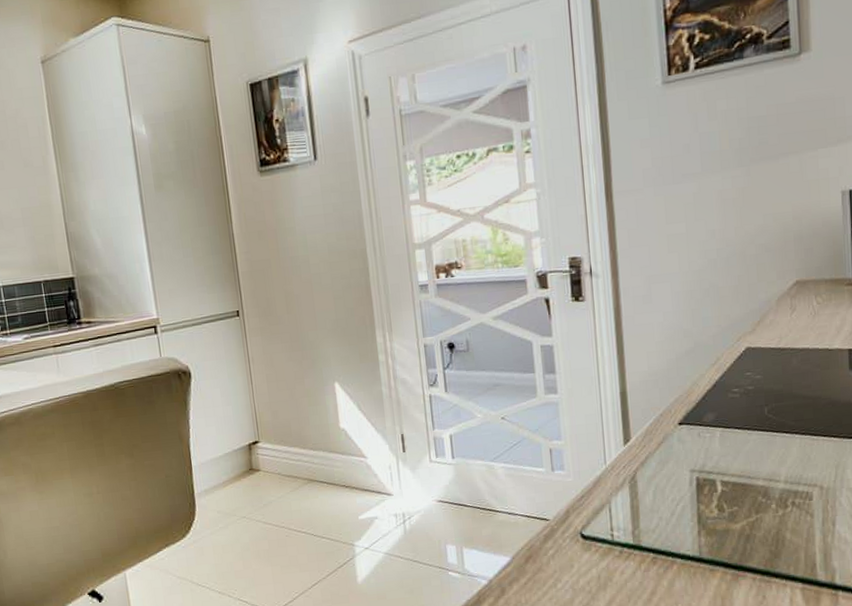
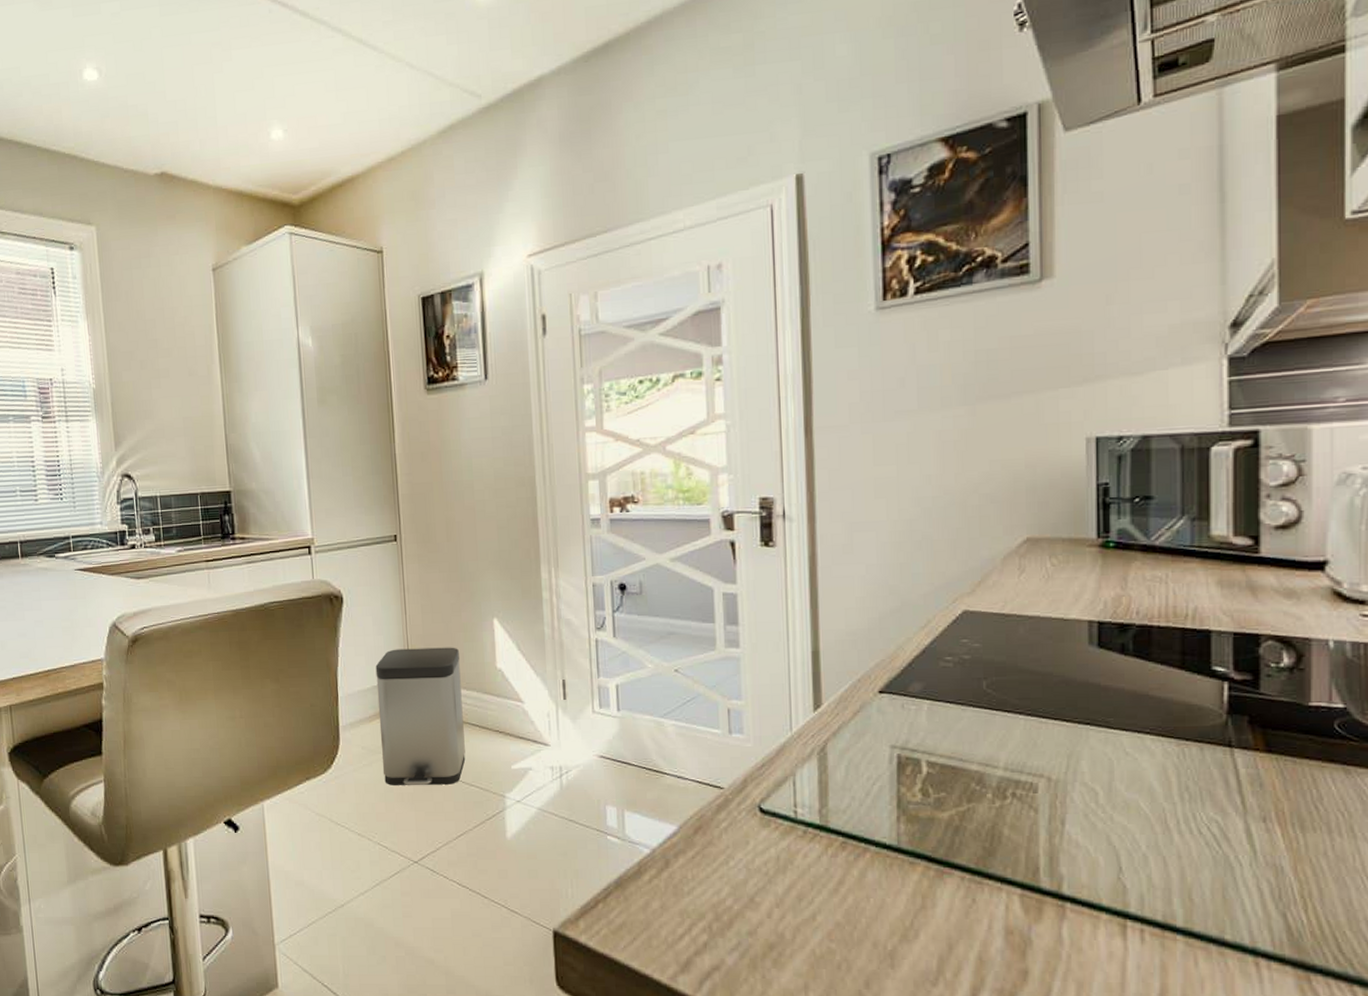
pedal bin: none [226,411,316,545] -> present [375,647,466,785]

